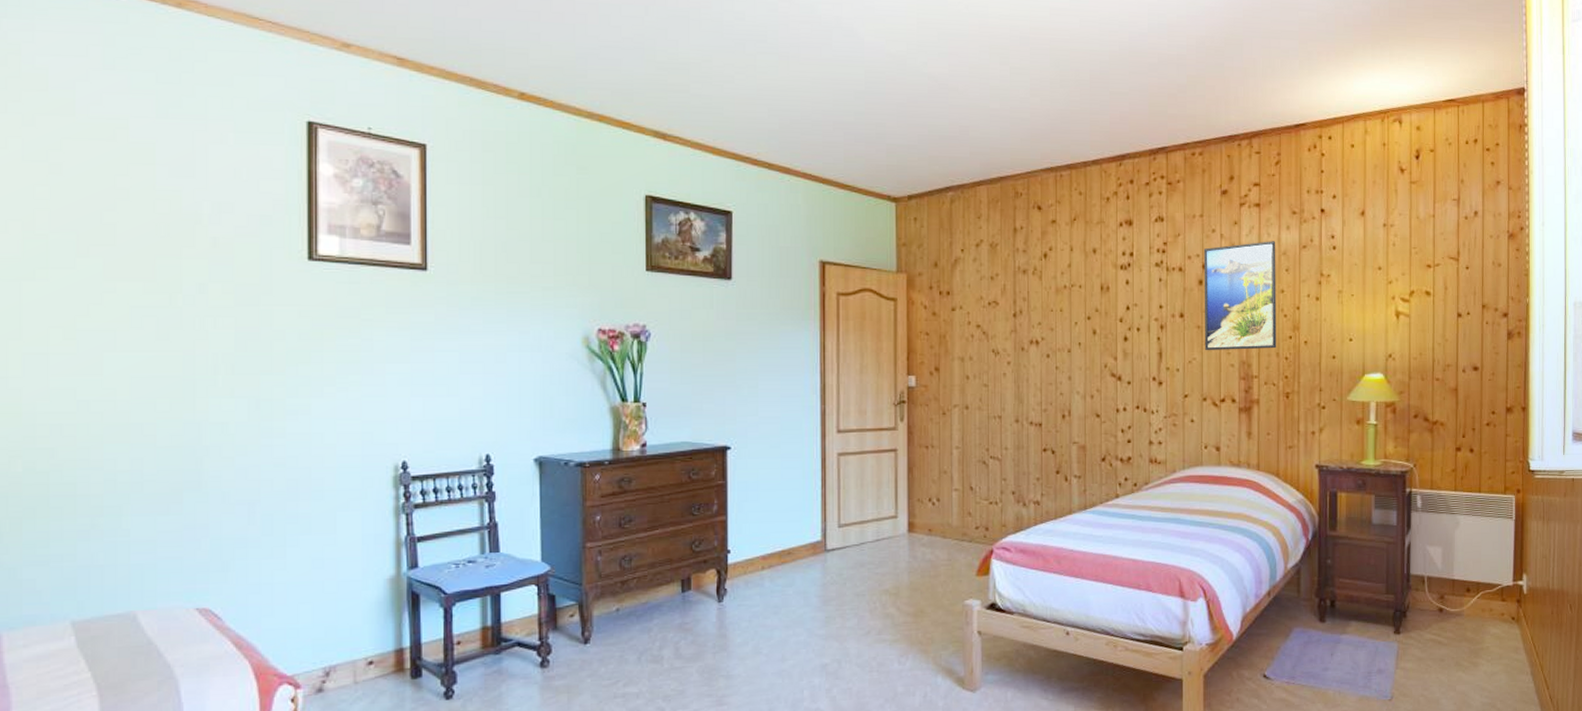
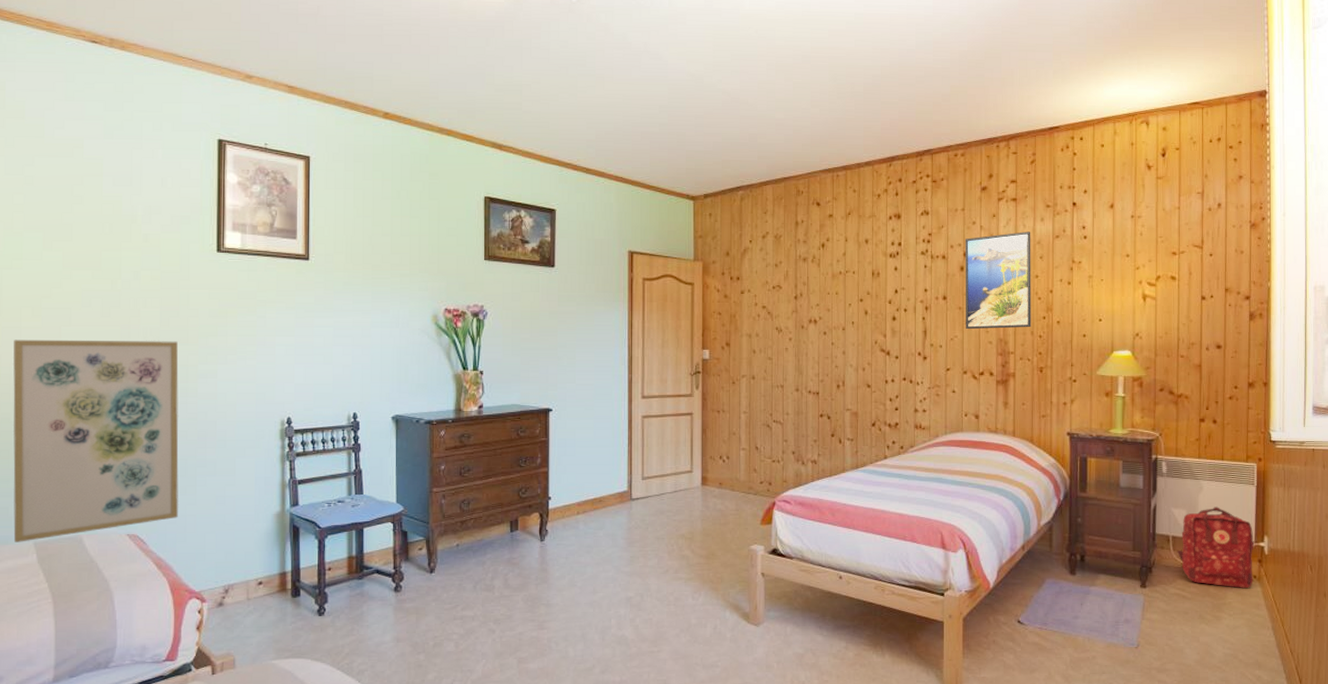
wall art: none [39,369,263,623] -> present [13,339,179,542]
backpack: none [1432,543,1513,632] -> present [1177,507,1254,589]

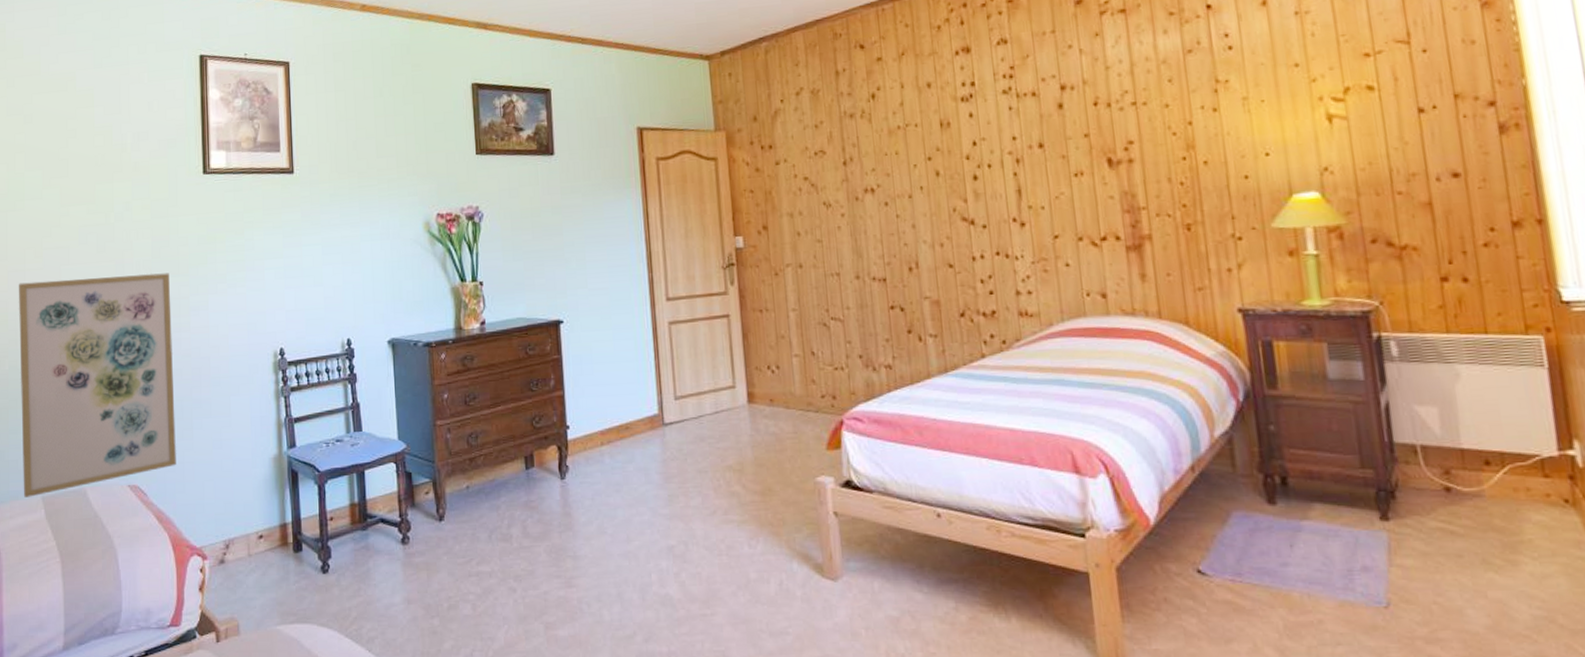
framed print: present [965,231,1031,330] -> none [1060,49,1167,184]
backpack: present [1177,507,1254,589] -> none [1431,400,1565,519]

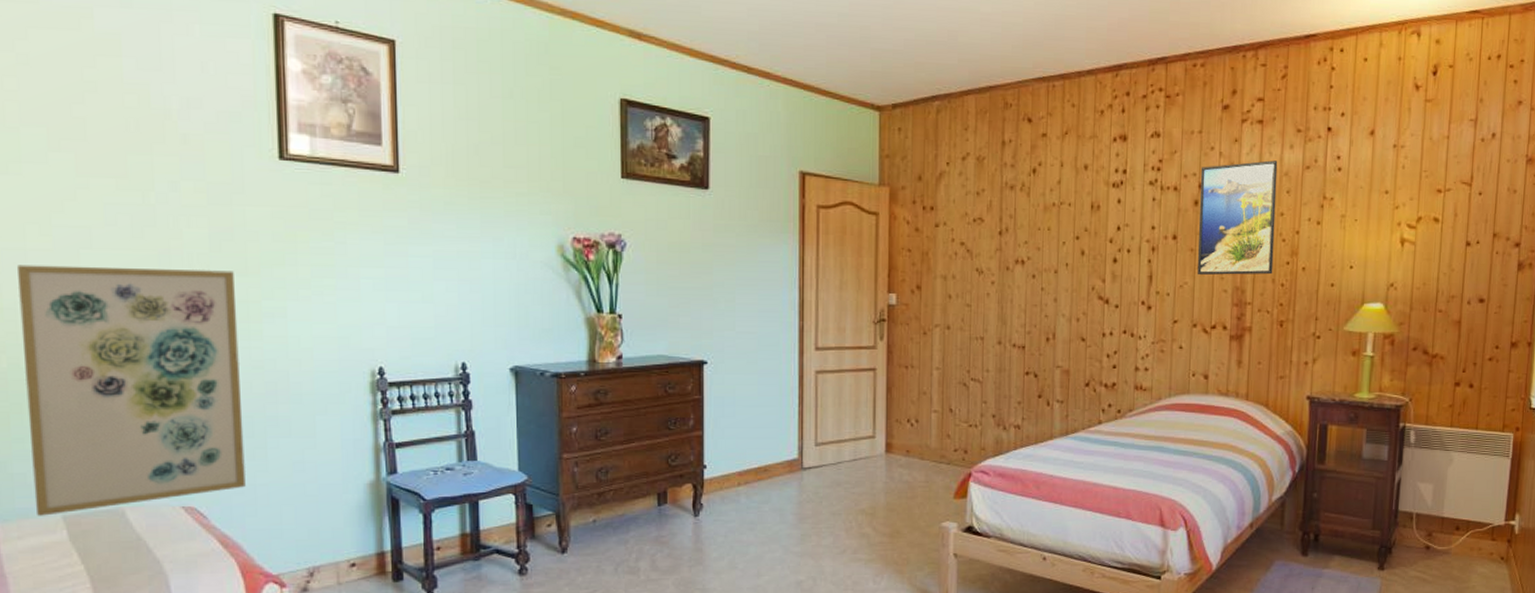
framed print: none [1060,49,1167,184] -> present [1198,160,1278,276]

